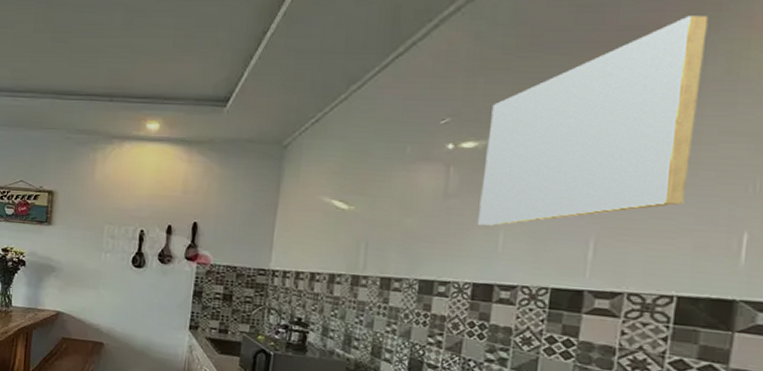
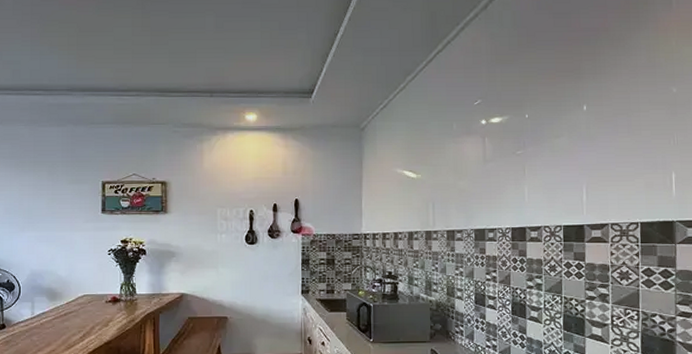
wall art: present [478,15,709,226] -> none [508,20,636,182]

